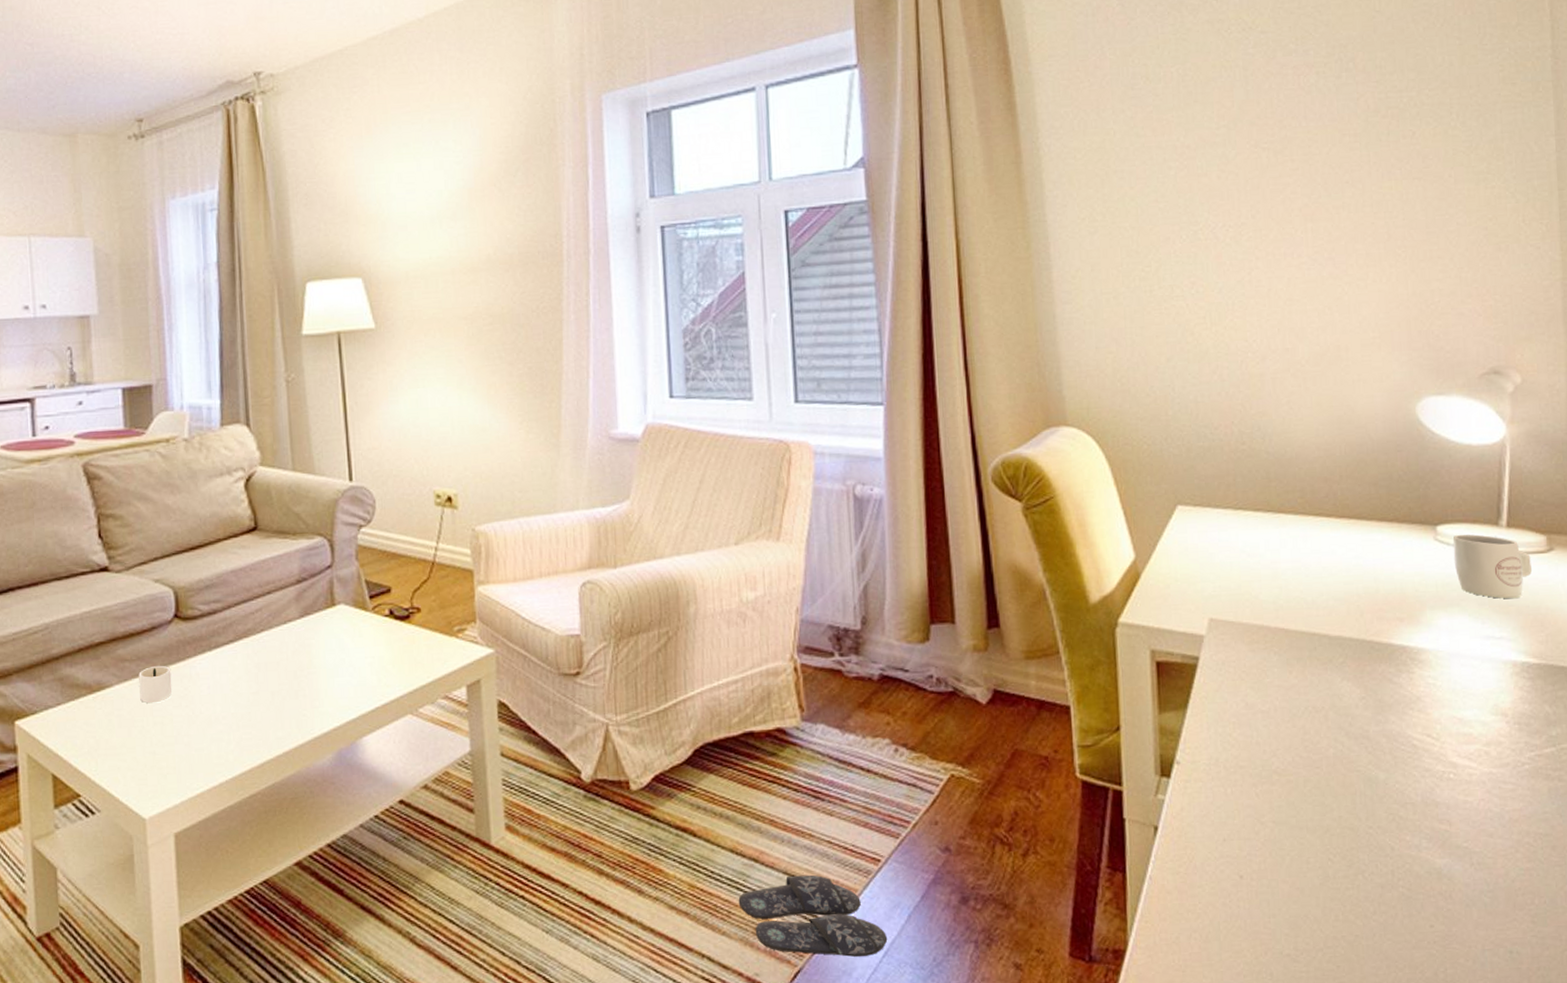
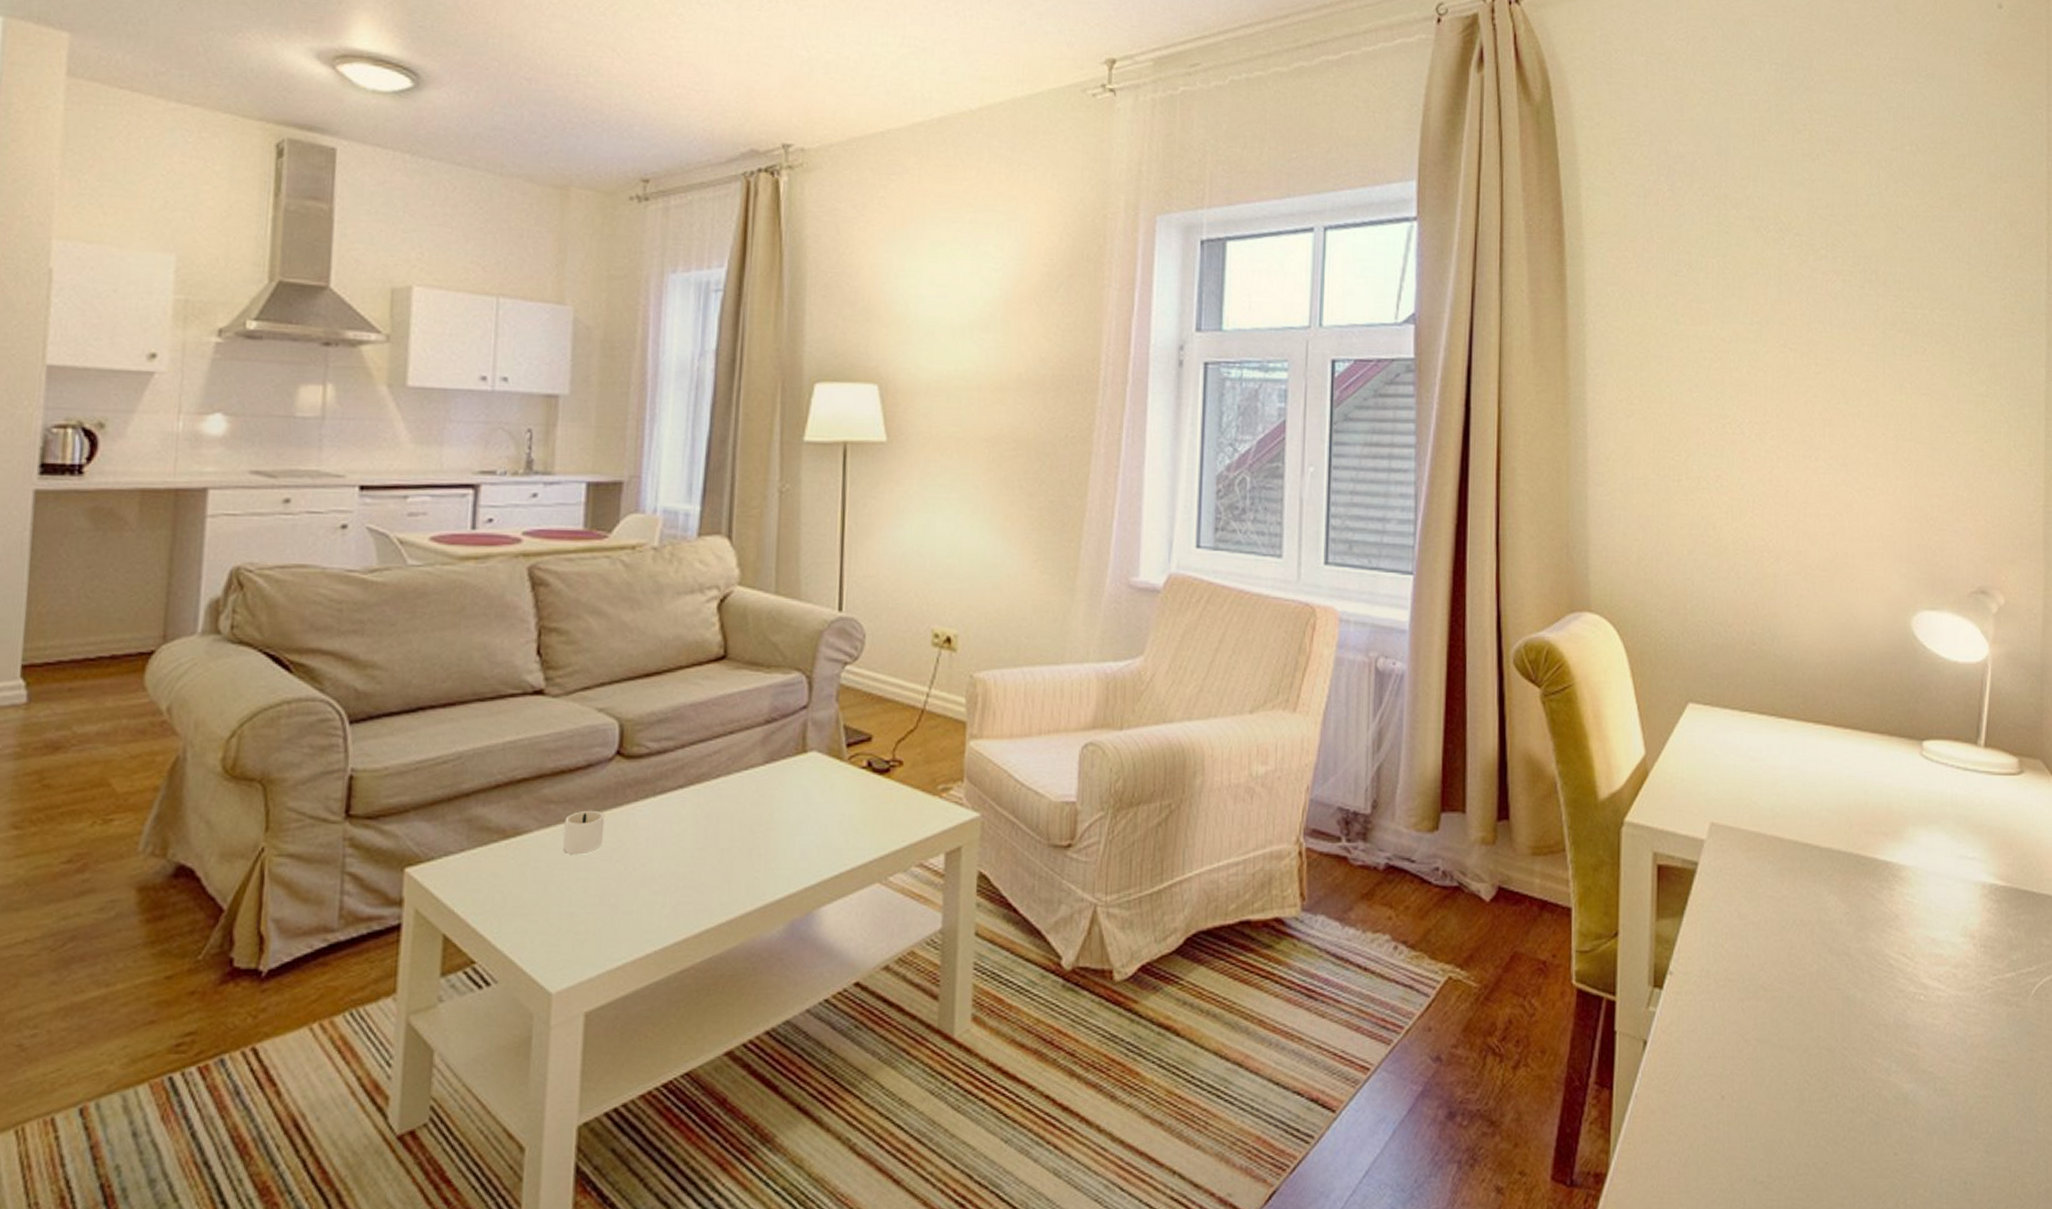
slippers: present [738,874,887,957] -> none [1217,1083,1369,1176]
mug: present [1453,534,1533,599] -> none [1936,751,2005,820]

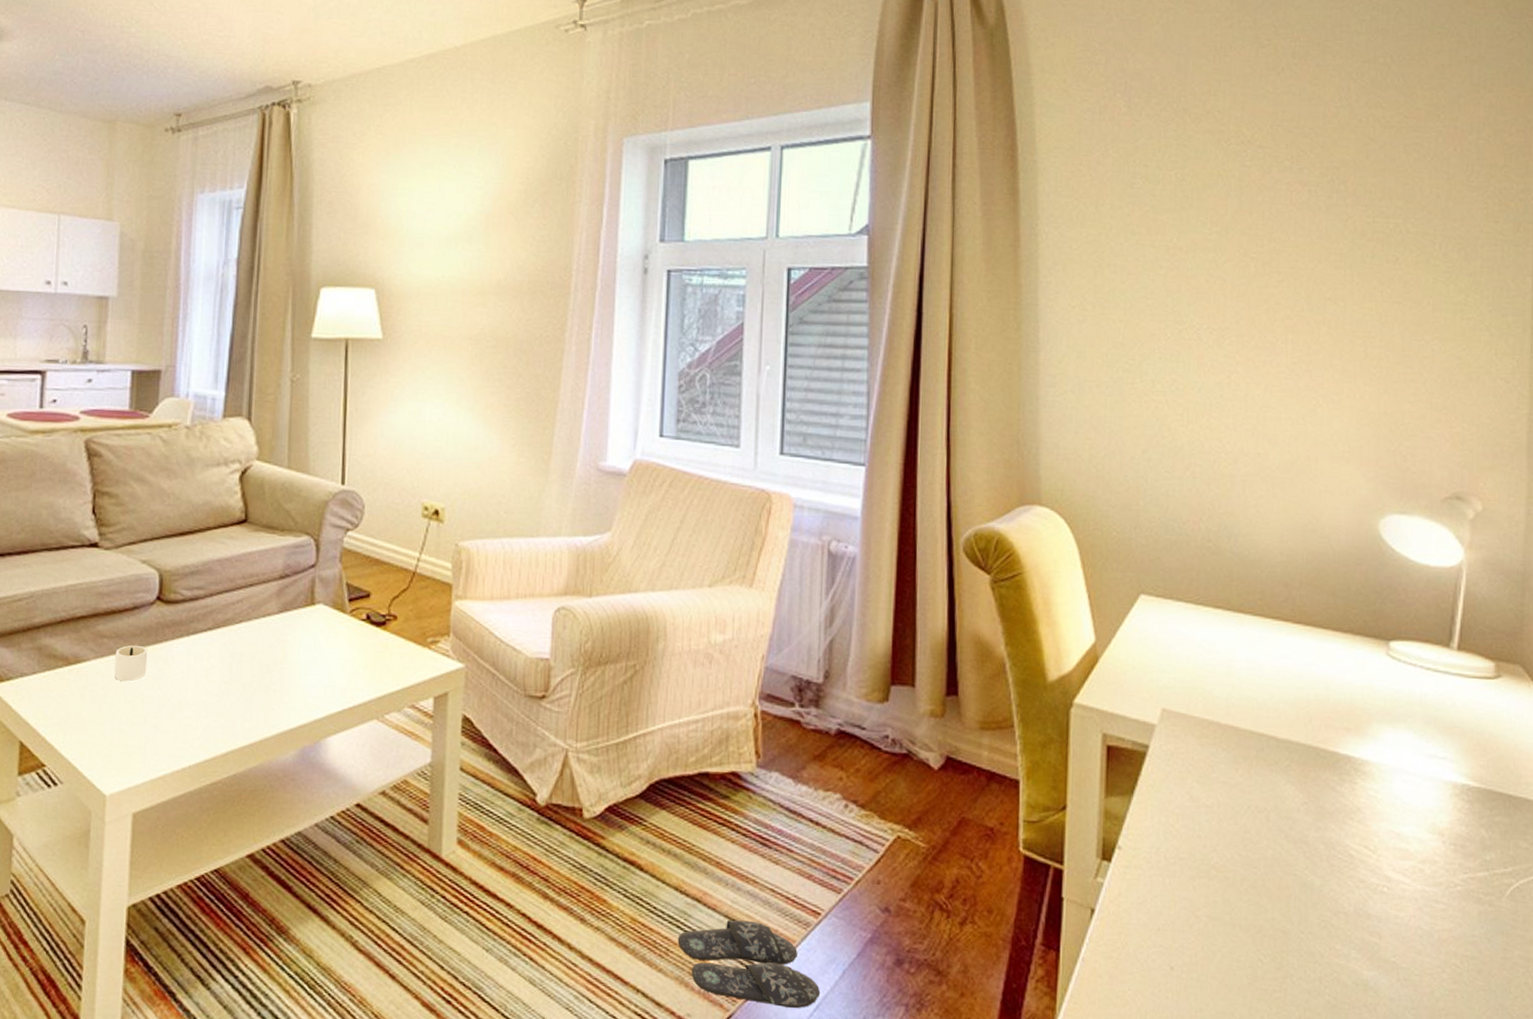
slippers: none [1217,1083,1369,1176] -> present [677,919,820,1008]

